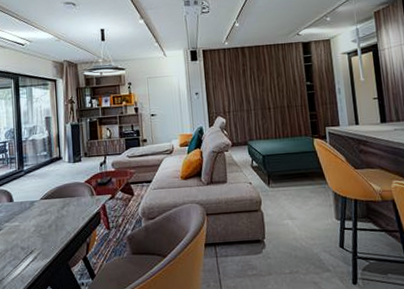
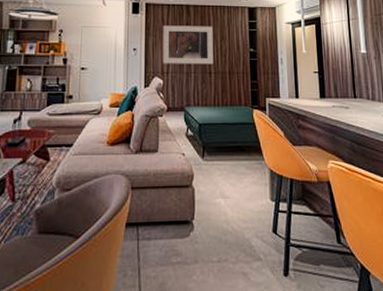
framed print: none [220,64,272,105] -> present [163,25,214,65]

